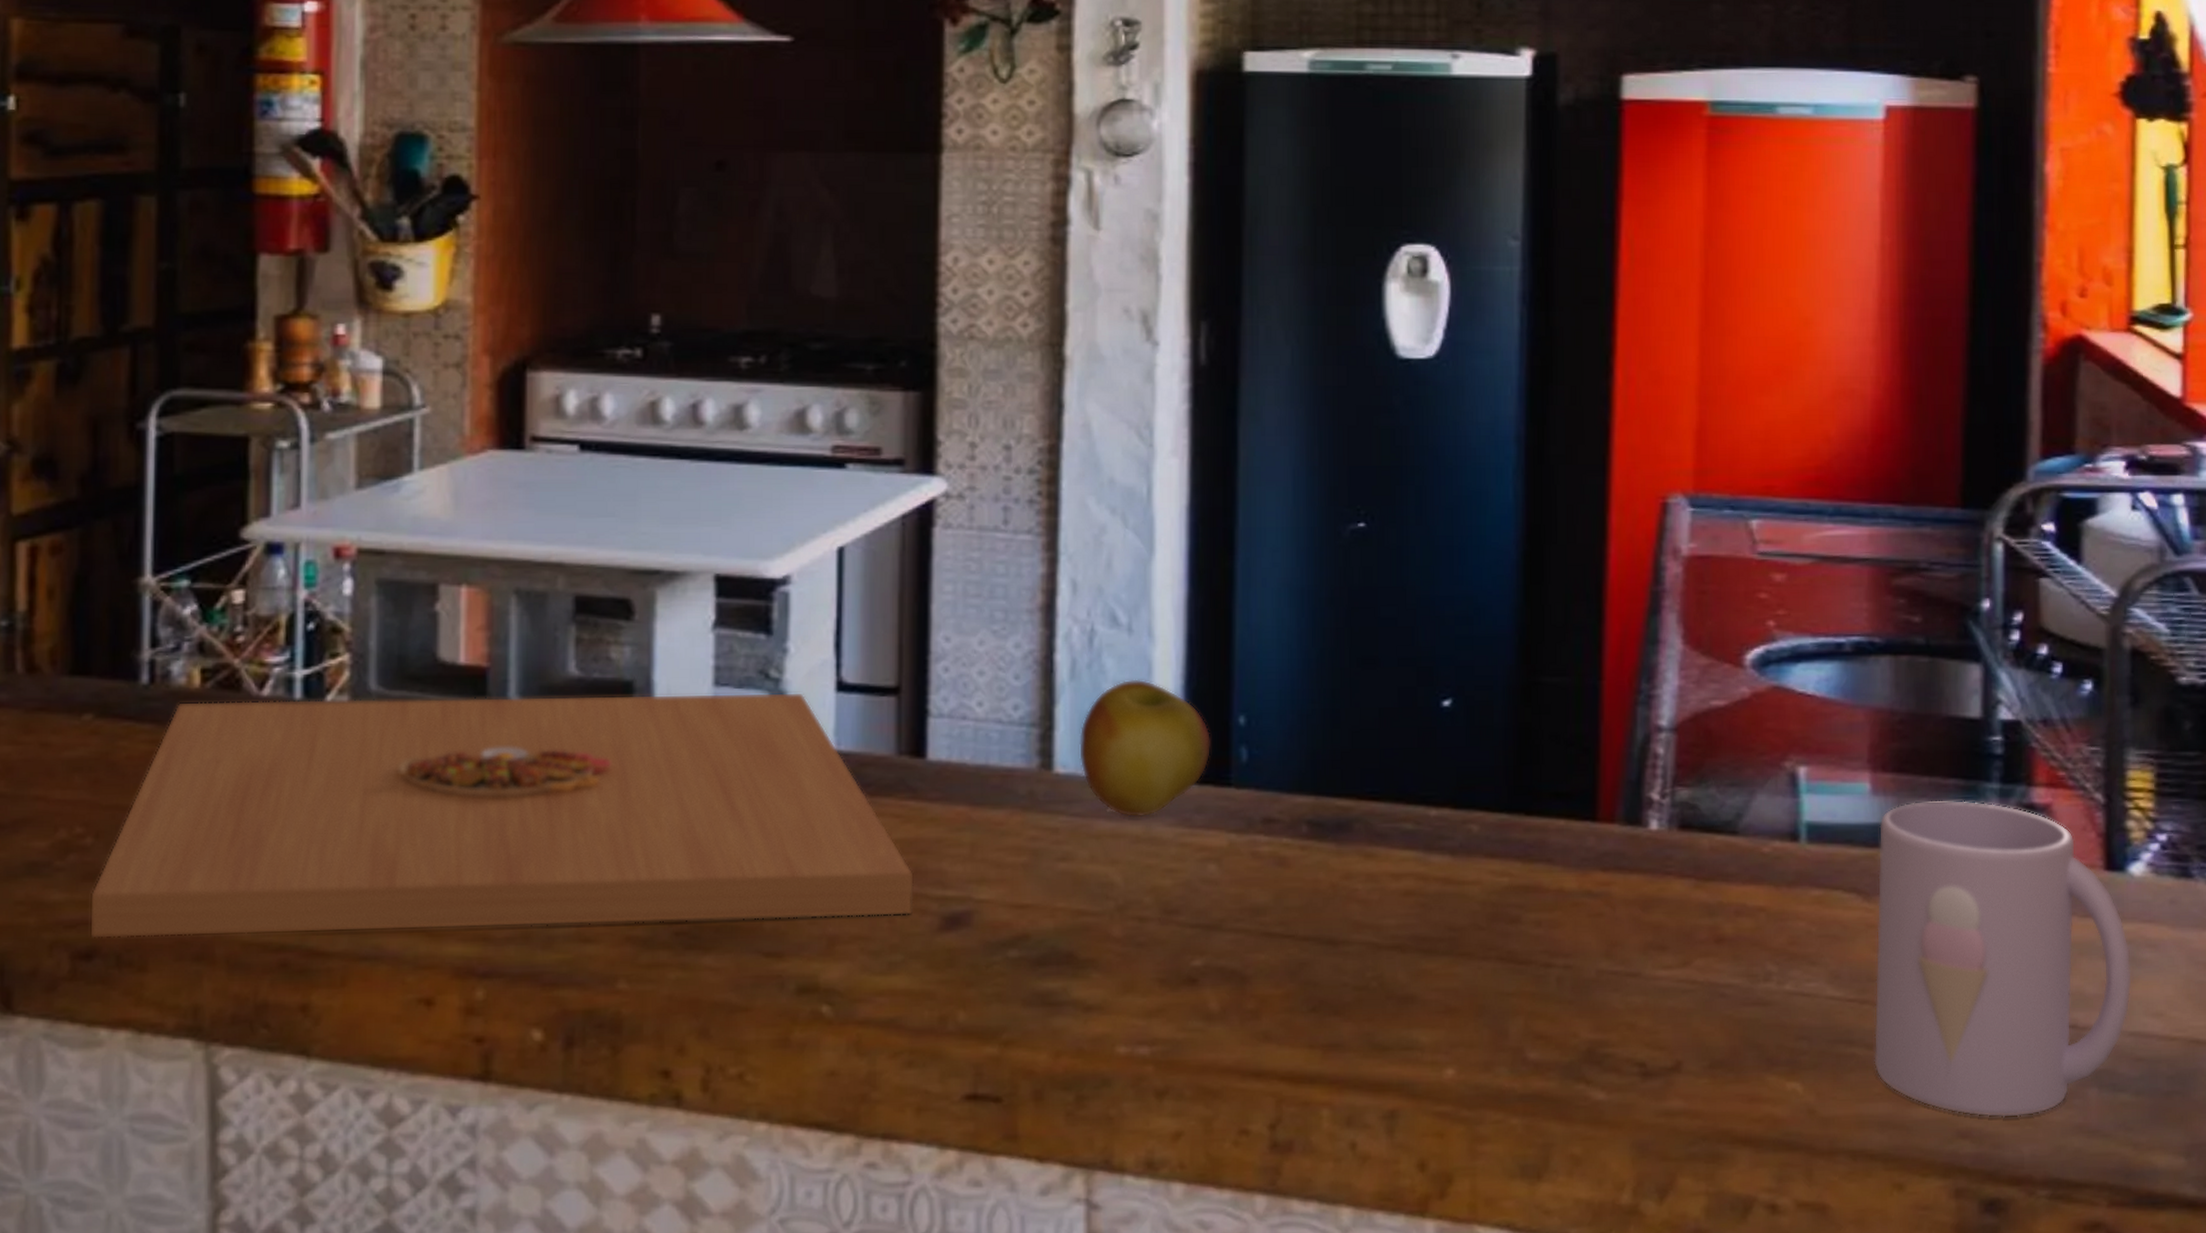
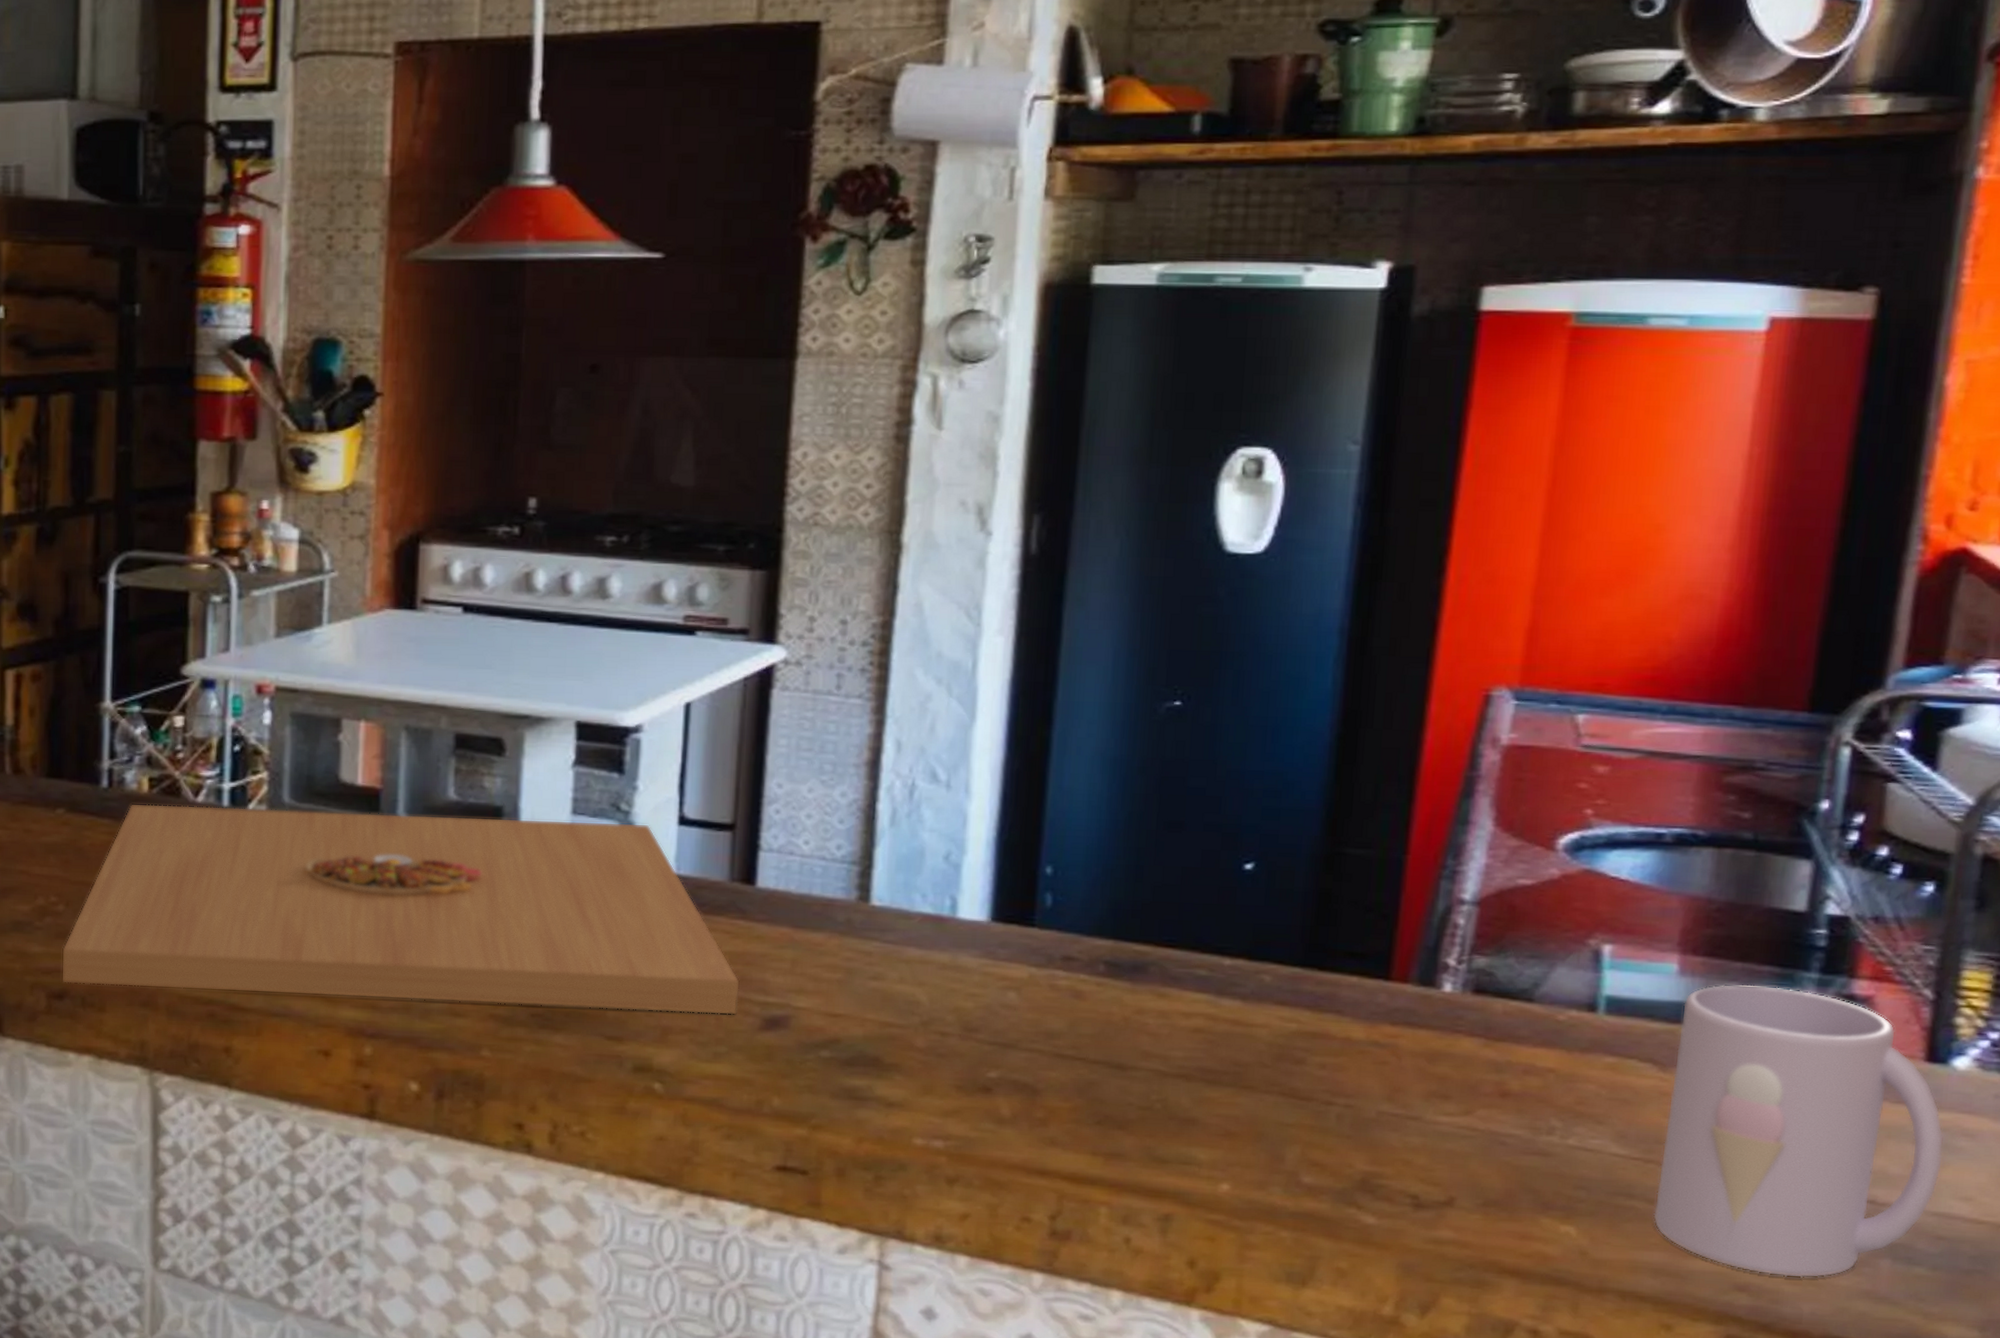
apple: present [1079,679,1212,818] -> none [894,829,1019,948]

